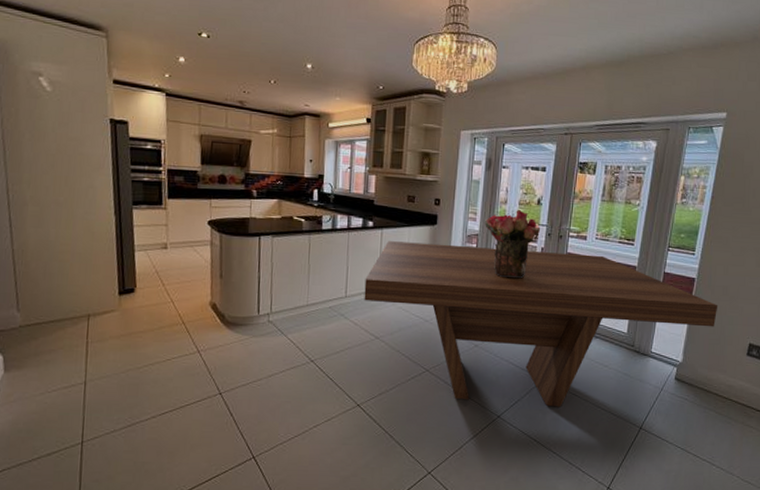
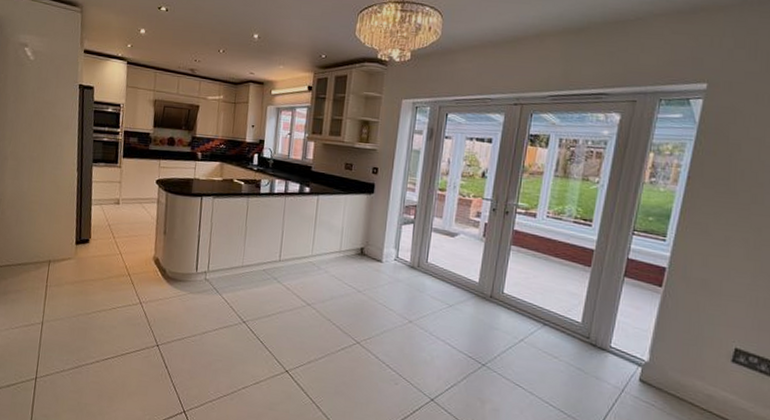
dining table: present [364,241,719,407] -> none [297,208,695,398]
bouquet: present [485,209,541,279] -> none [424,181,485,255]

